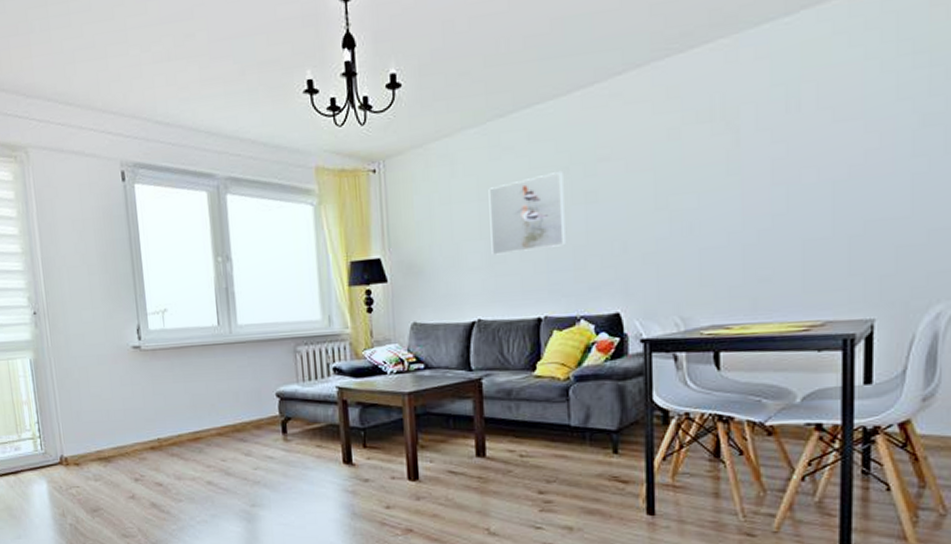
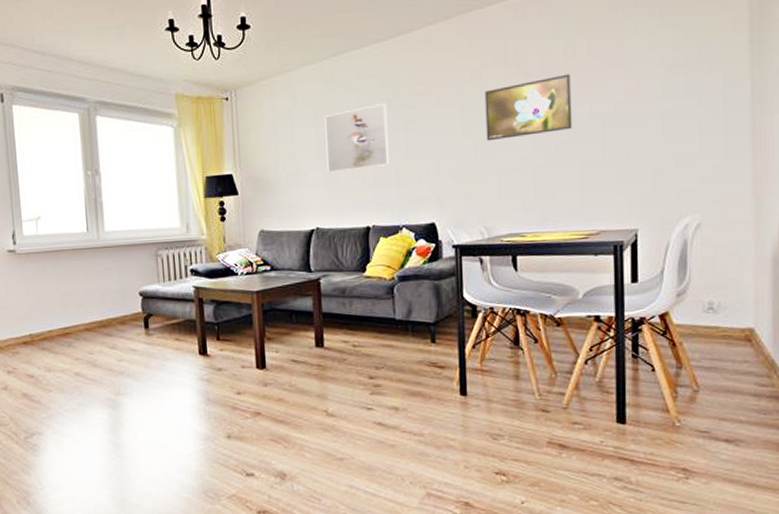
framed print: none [684,129,794,215] -> present [484,74,572,141]

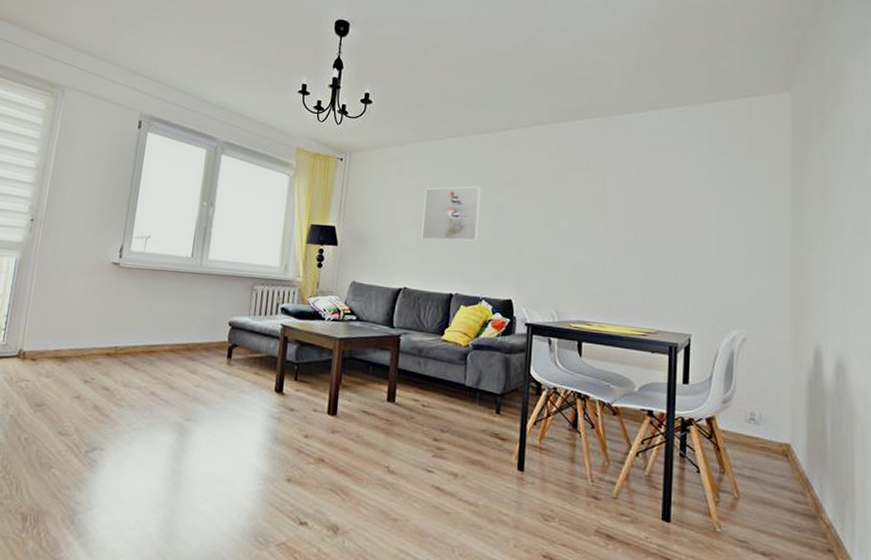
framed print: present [484,74,572,141] -> none [565,187,641,236]

